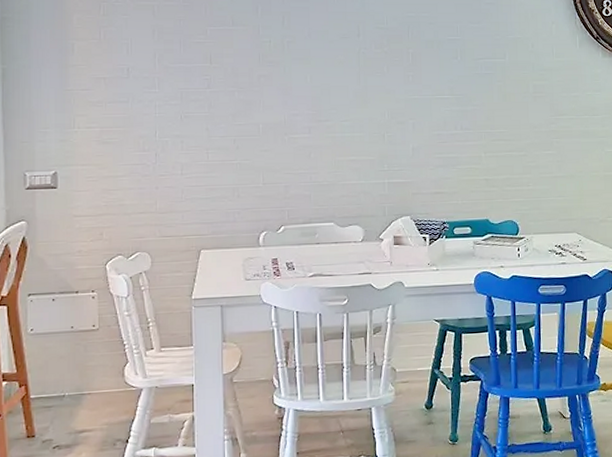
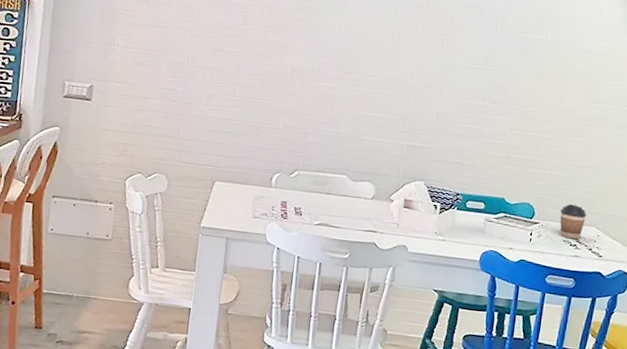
coffee cup: none [542,215,567,248] -> present [560,204,587,240]

